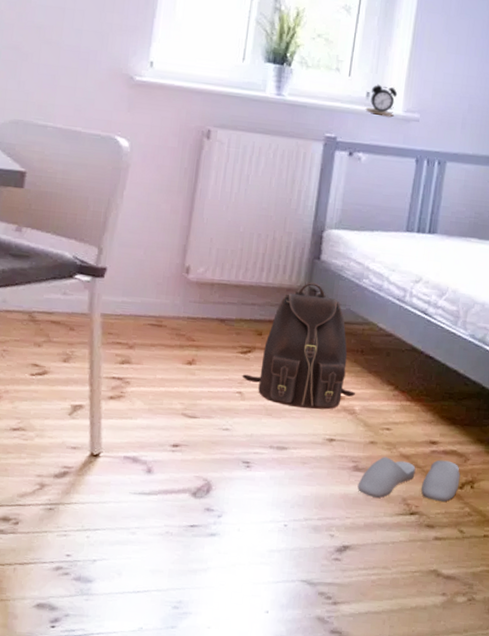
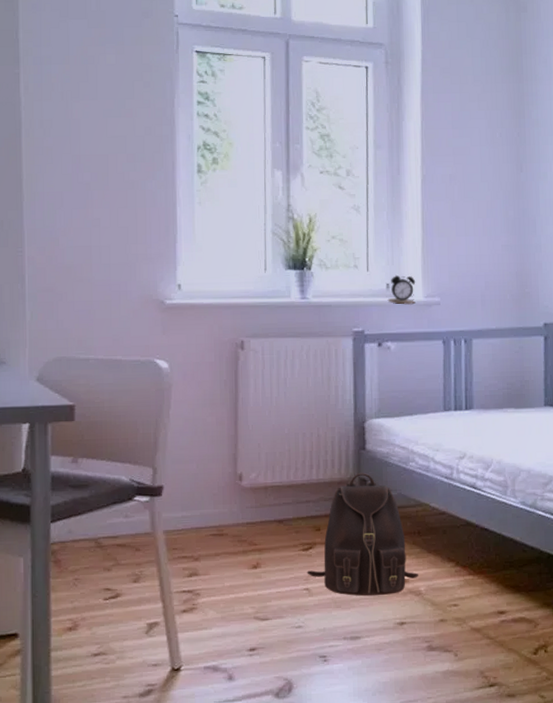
slippers: present [357,457,461,502] -> none [434,628,533,674]

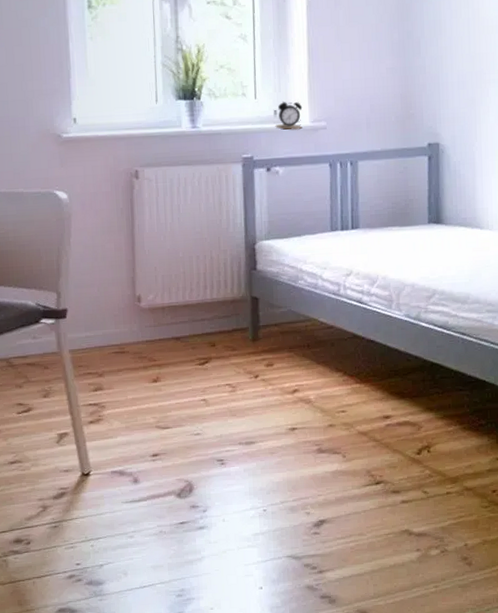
backpack: present [307,472,418,597] -> none [203,291,308,406]

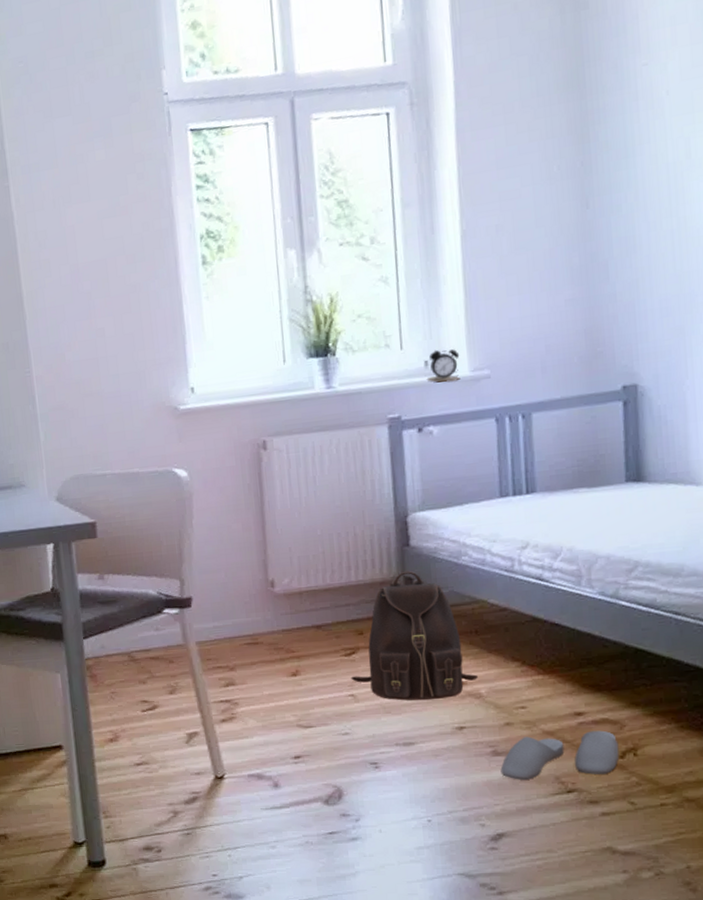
backpack: none [203,291,308,406] -> present [351,570,478,701]
slippers: none [324,431,417,474] -> present [500,730,619,780]

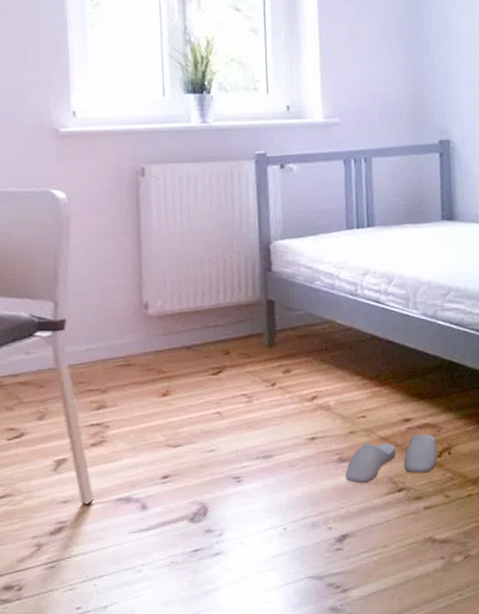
backpack: present [351,570,478,701] -> none [217,293,327,416]
alarm clock: present [426,346,460,383] -> none [288,95,316,126]

